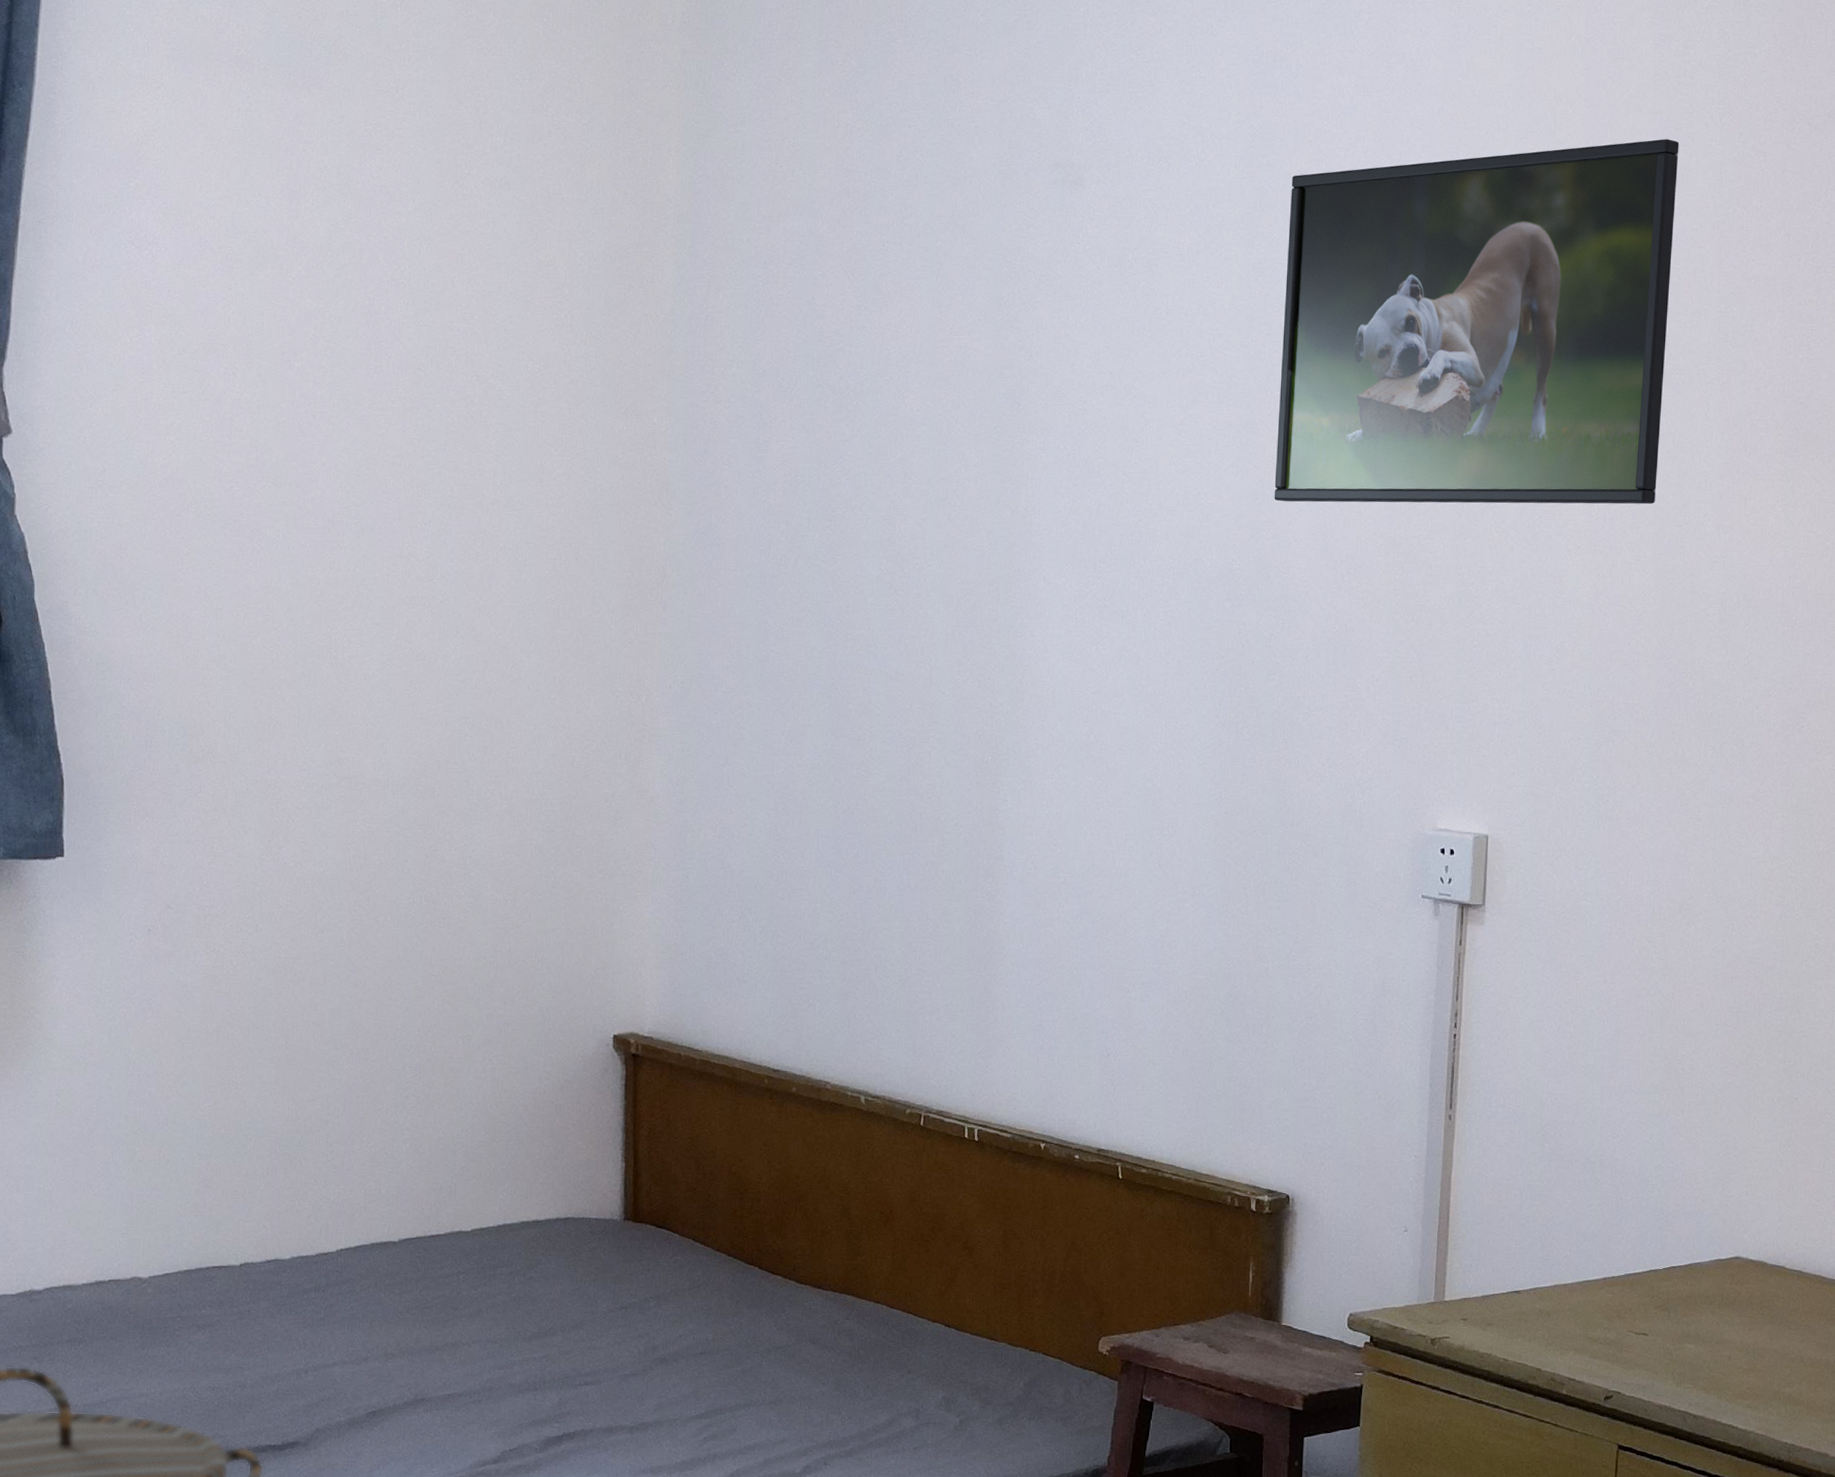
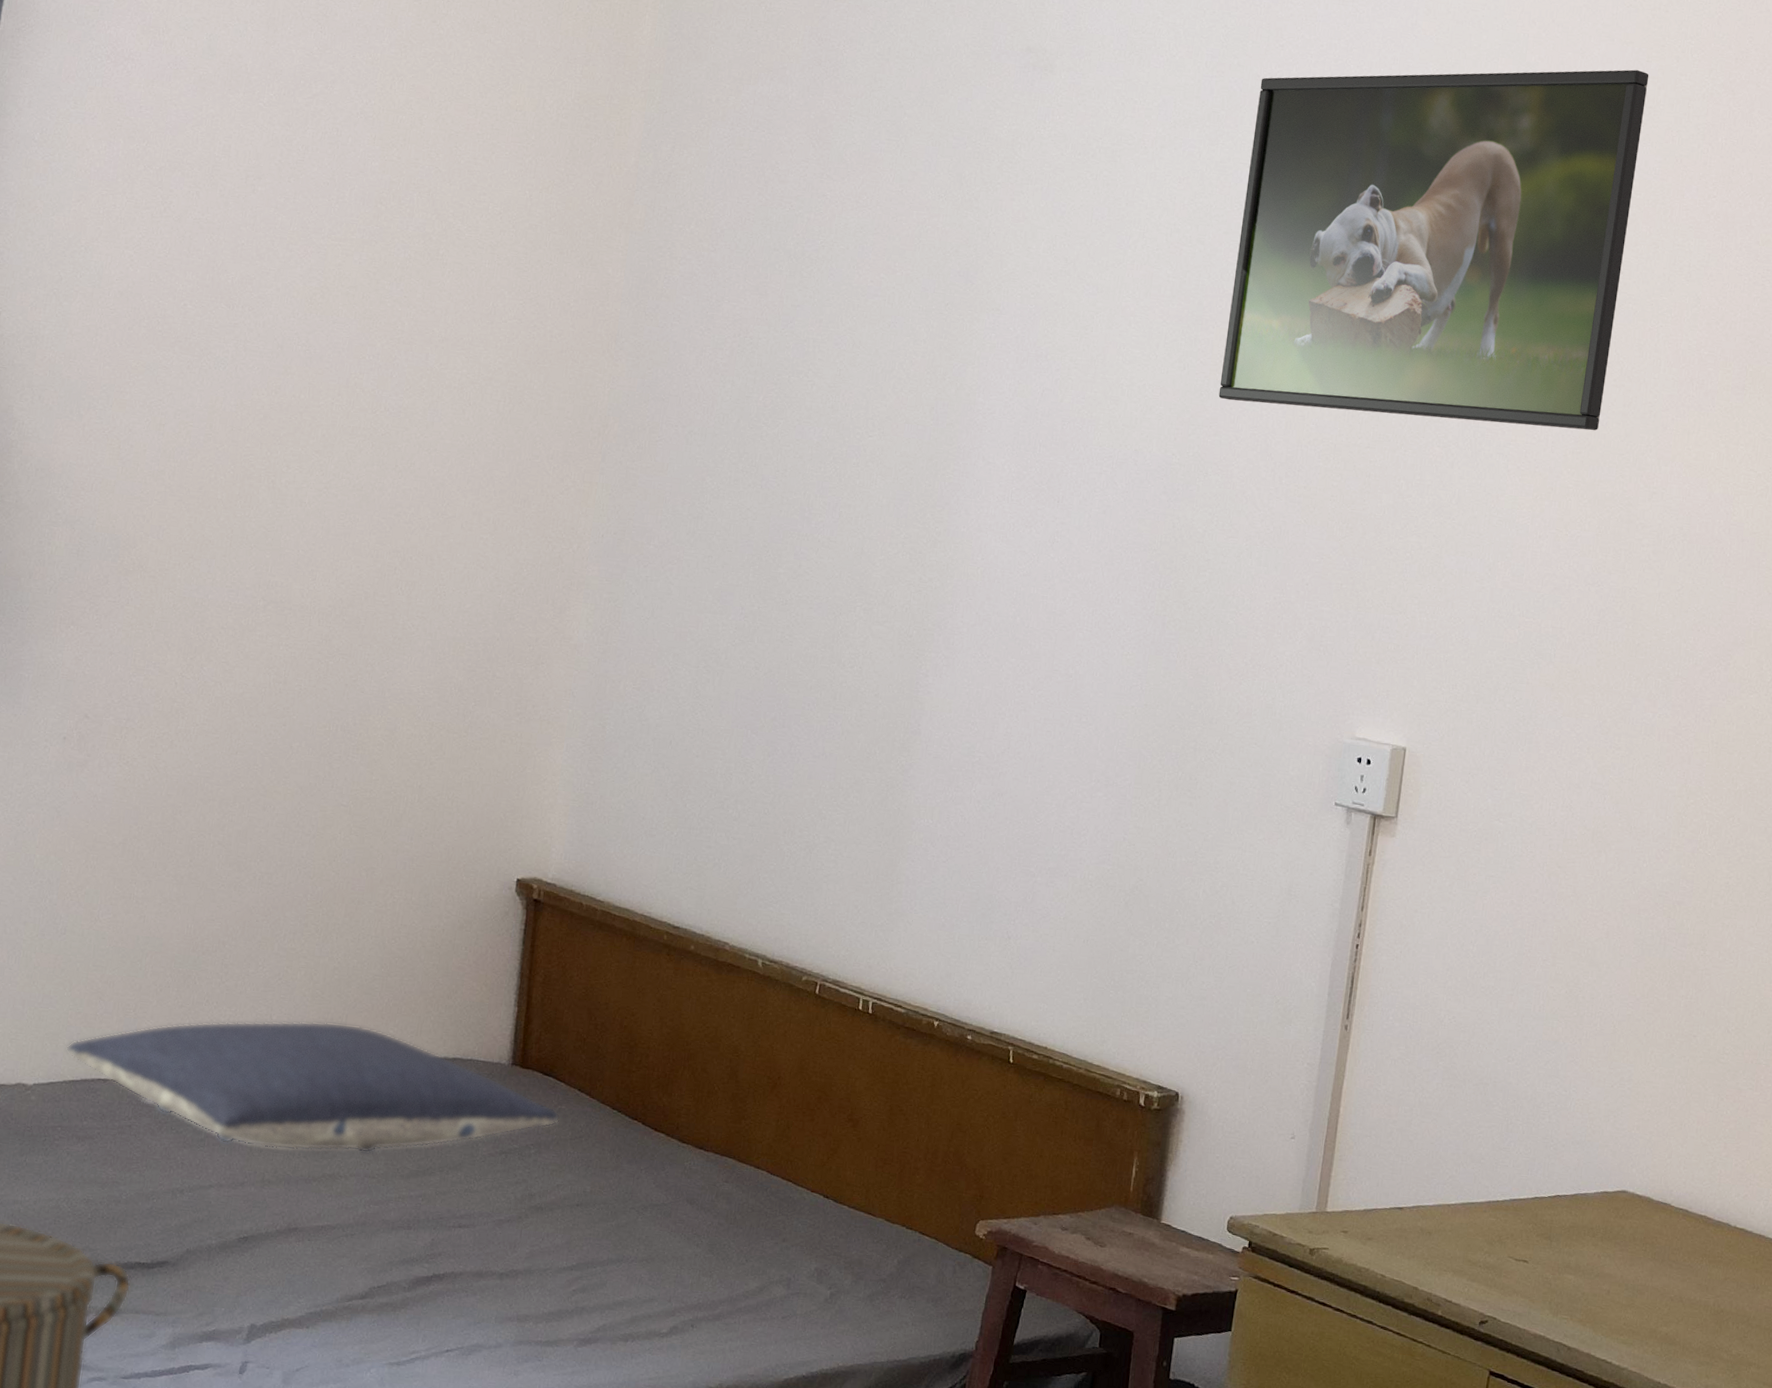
pillow: none [178,1192,677,1322] -> present [66,1021,561,1154]

